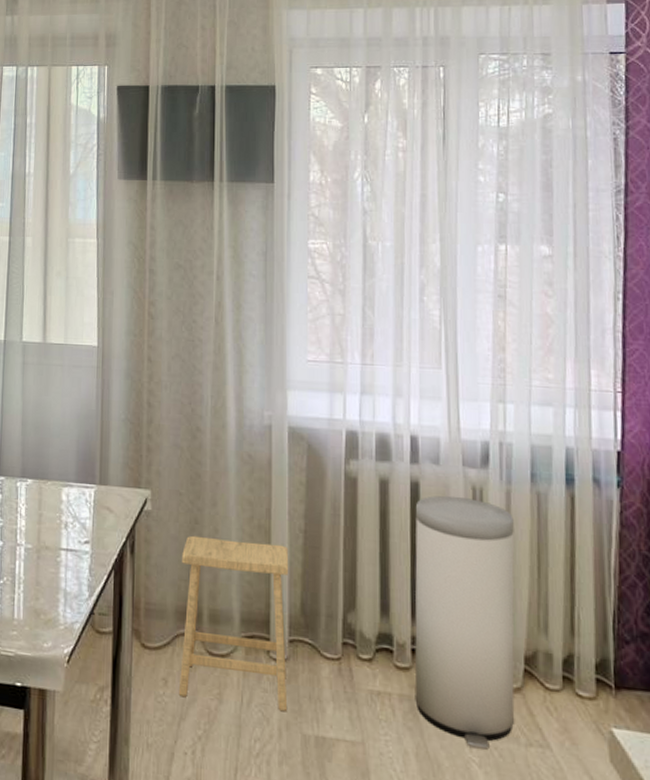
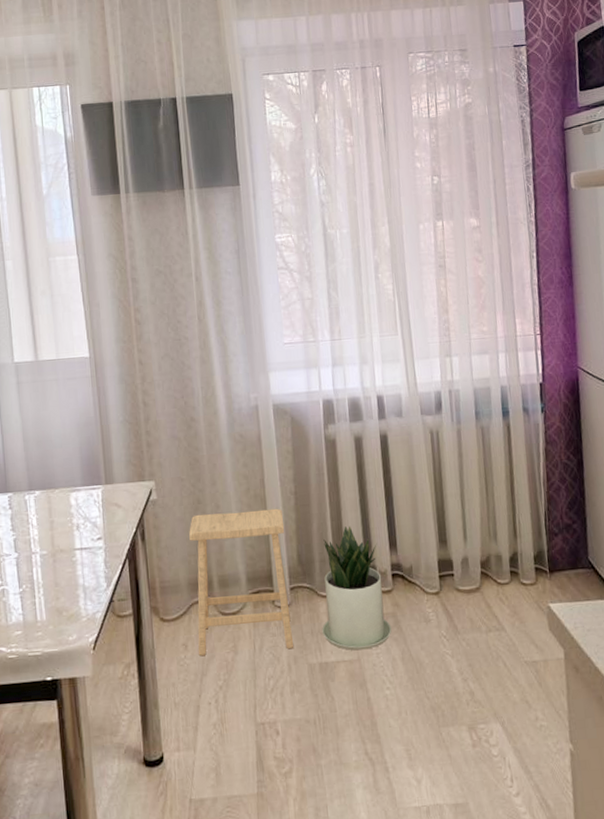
planter: none [322,581,406,734] -> present [322,526,392,651]
pedal bin: present [414,495,515,750] -> none [385,441,476,643]

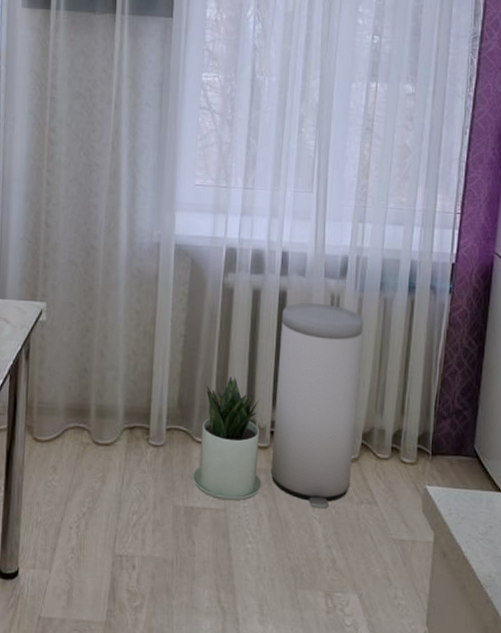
stool: present [189,508,294,656] -> none [66,342,170,489]
pedal bin: none [385,441,476,643] -> present [270,302,363,509]

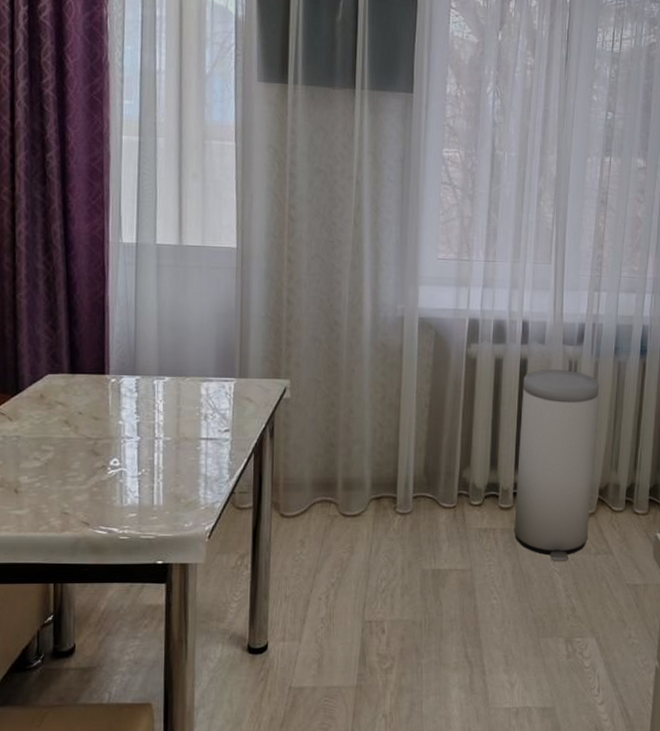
planter: present [192,377,263,501] -> none [439,443,506,561]

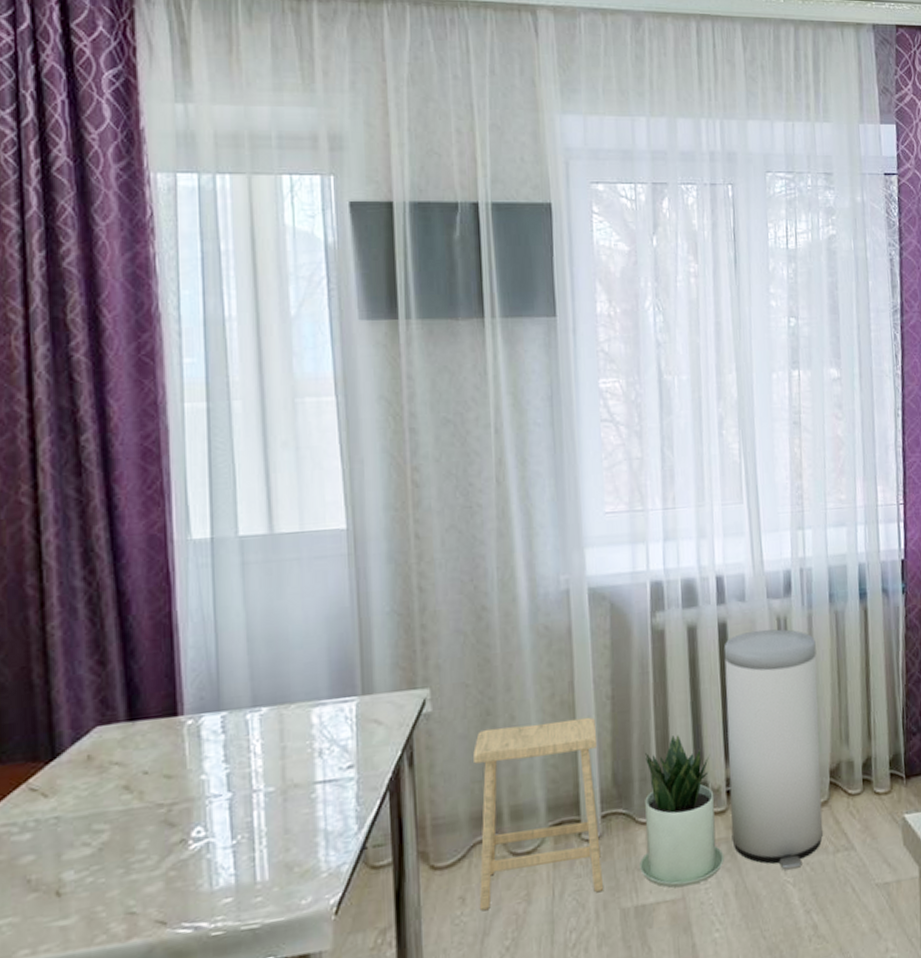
stool: none [314,417,415,554] -> present [473,717,604,910]
planter: none [439,443,506,561] -> present [640,735,724,888]

